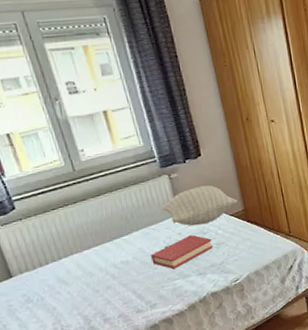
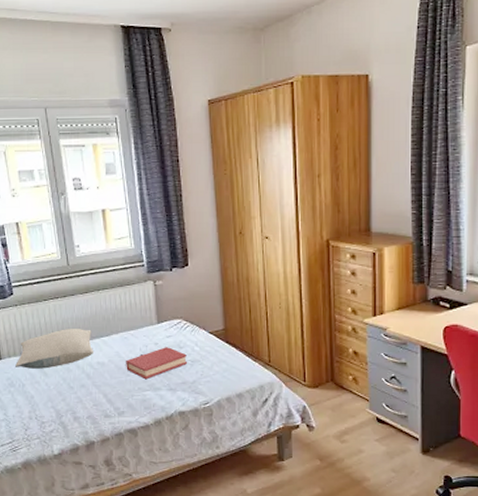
pillow: none [29,231,115,282] -> present [15,329,93,369]
pillow: present [162,185,238,226] -> none [143,297,218,338]

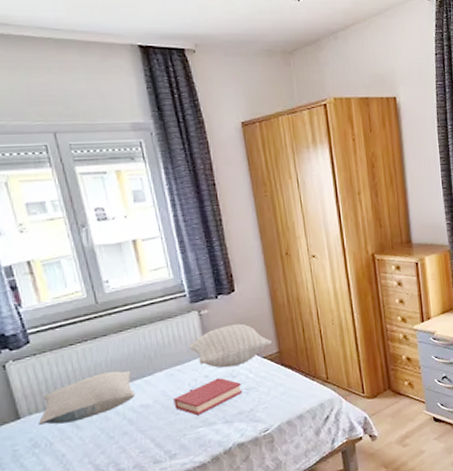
pillow: none [143,297,218,338] -> present [189,323,272,368]

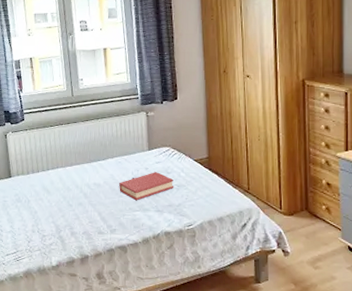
pillow: present [39,371,135,425] -> none [23,152,91,187]
pillow: present [189,323,272,368] -> none [136,127,203,164]

